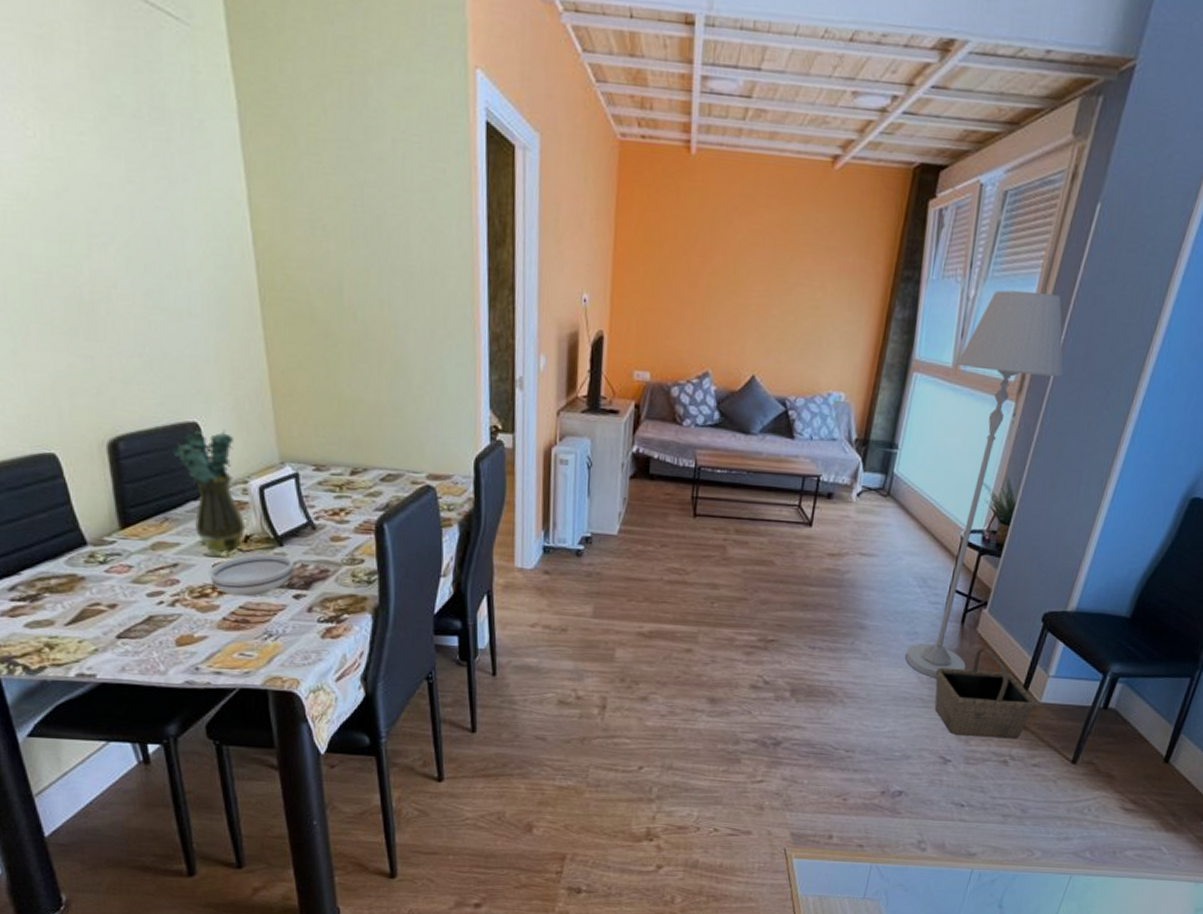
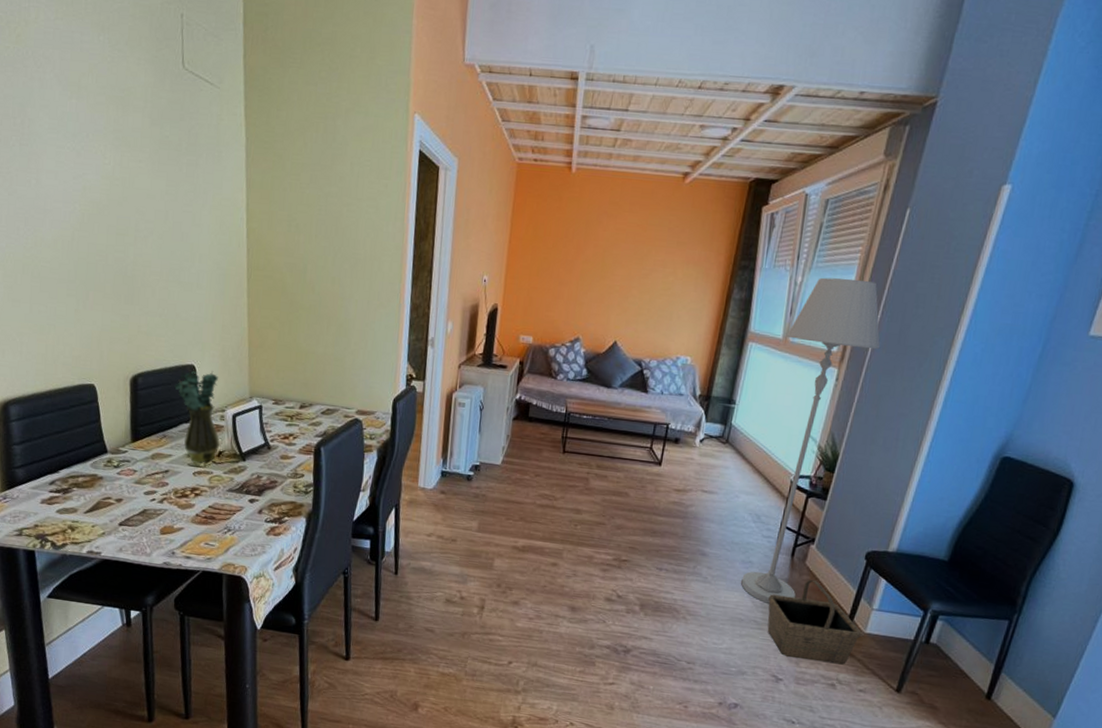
bowl: present [209,553,294,596] -> none [190,465,252,499]

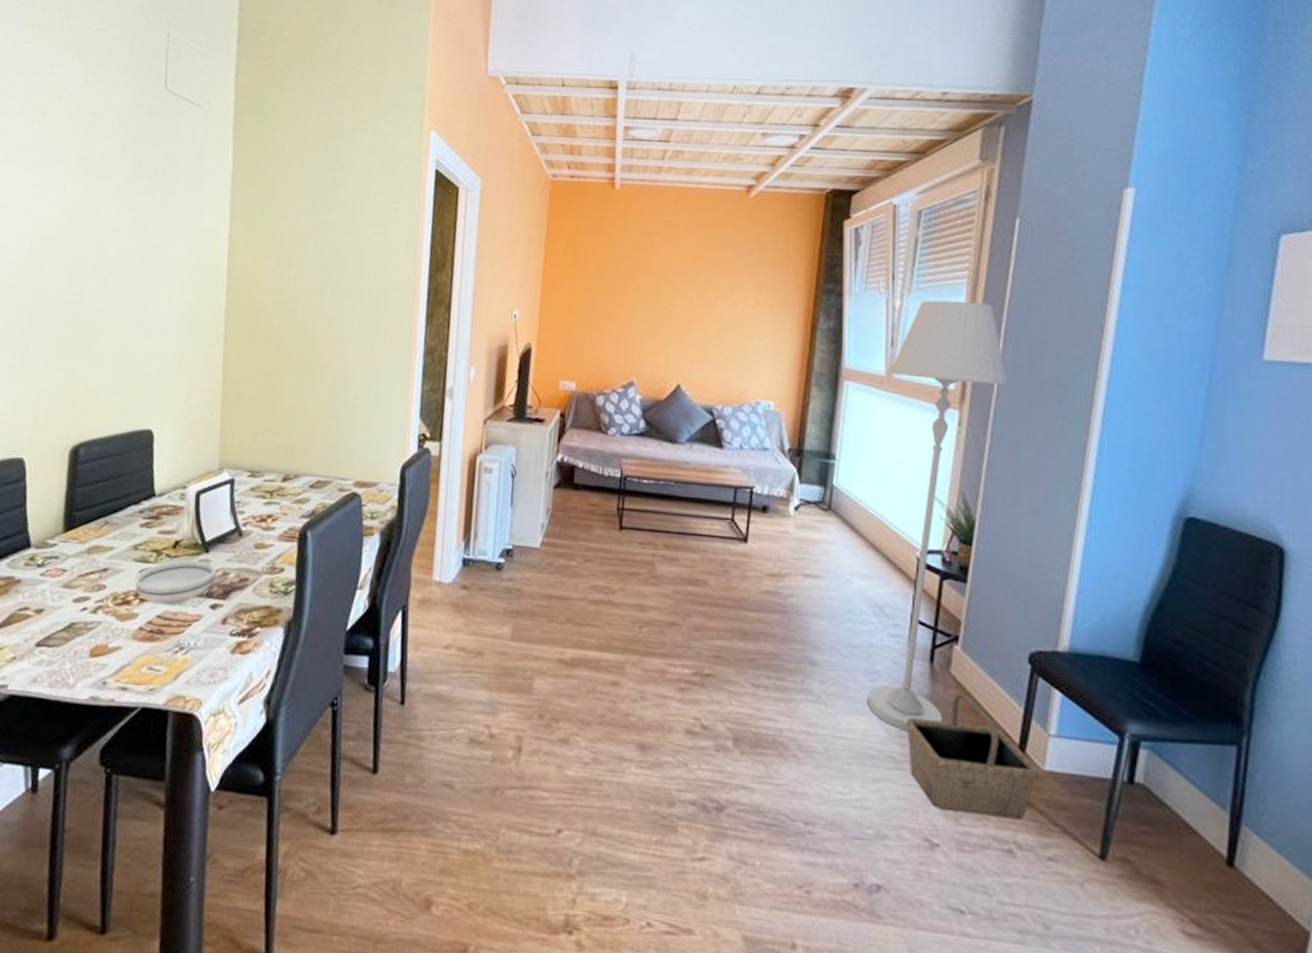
vase: present [174,367,220,463] -> none [124,433,181,557]
bowl: none [190,465,252,499] -> present [134,559,216,605]

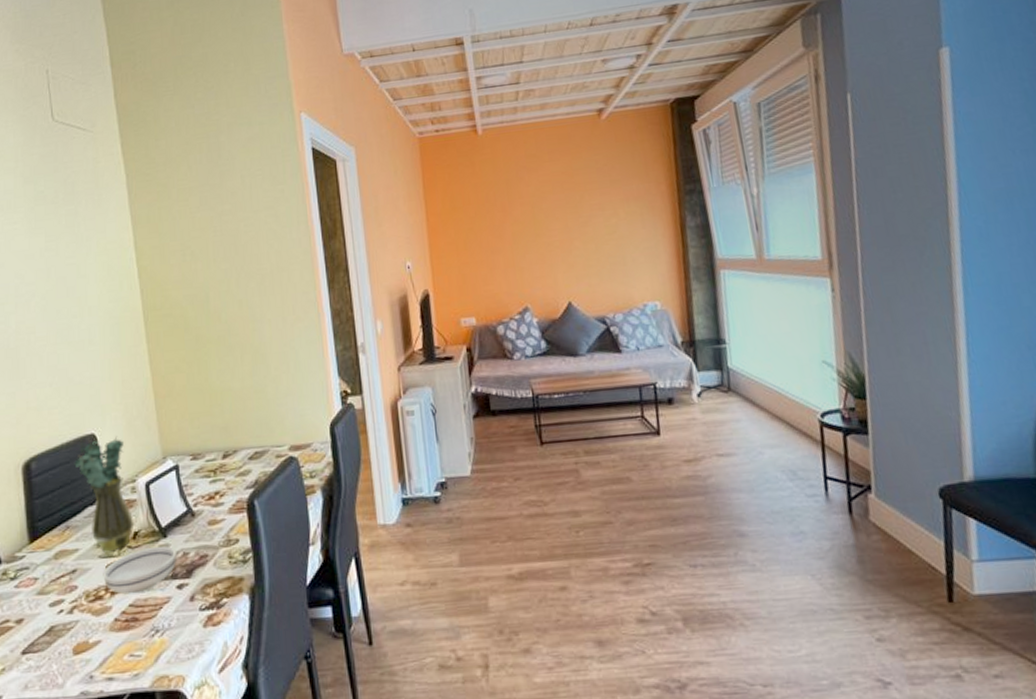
vase: none [124,433,181,557] -> present [74,436,135,552]
floor lamp: present [867,300,1008,731] -> none [760,176,871,583]
basket: present [907,694,1039,820] -> none [838,538,971,649]

